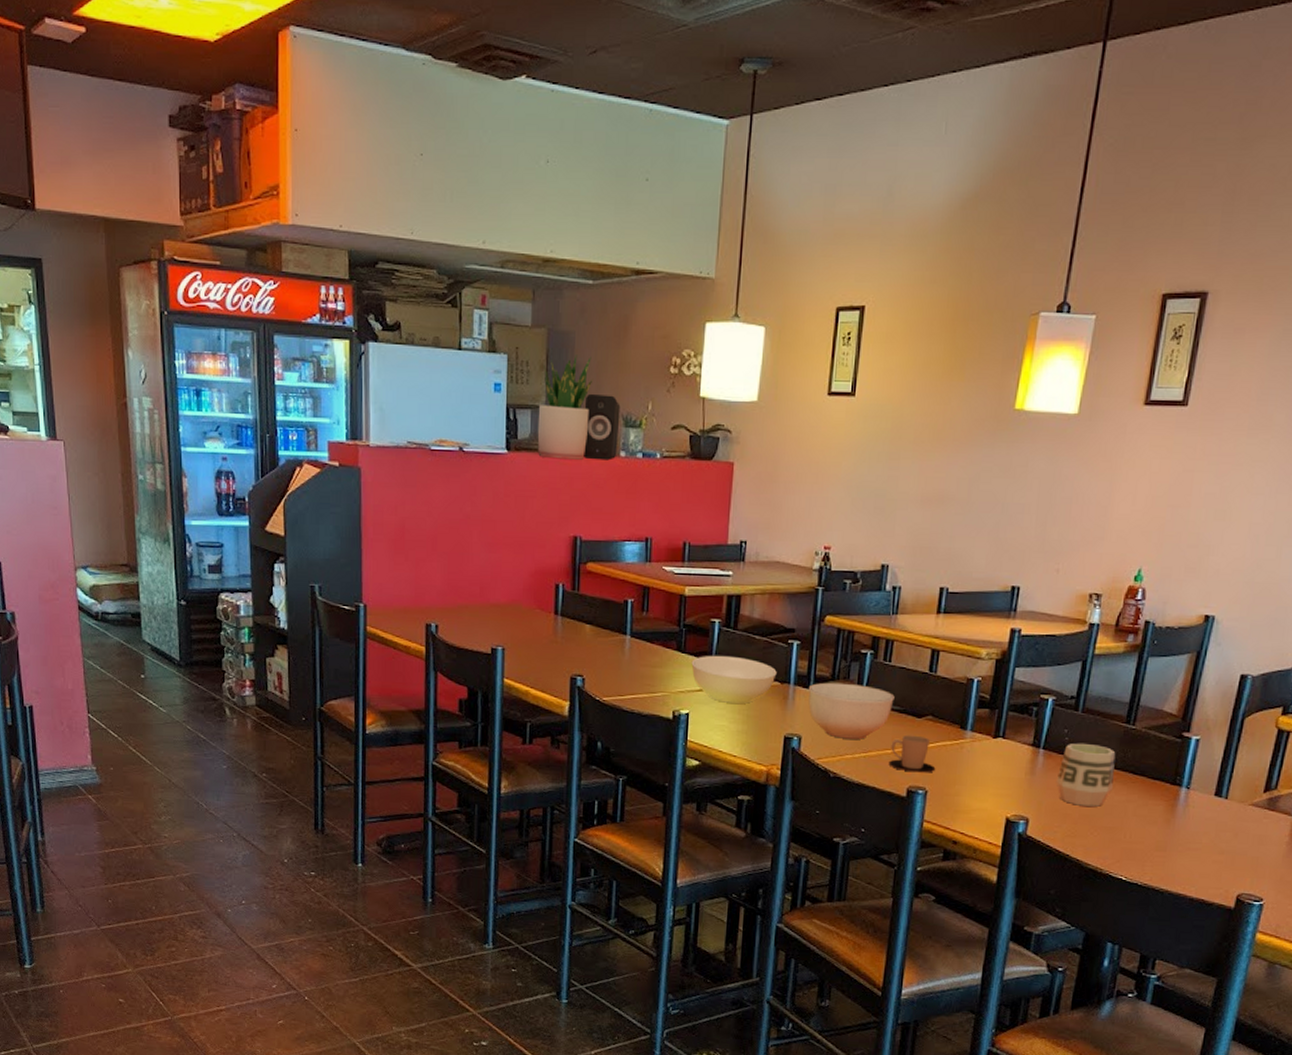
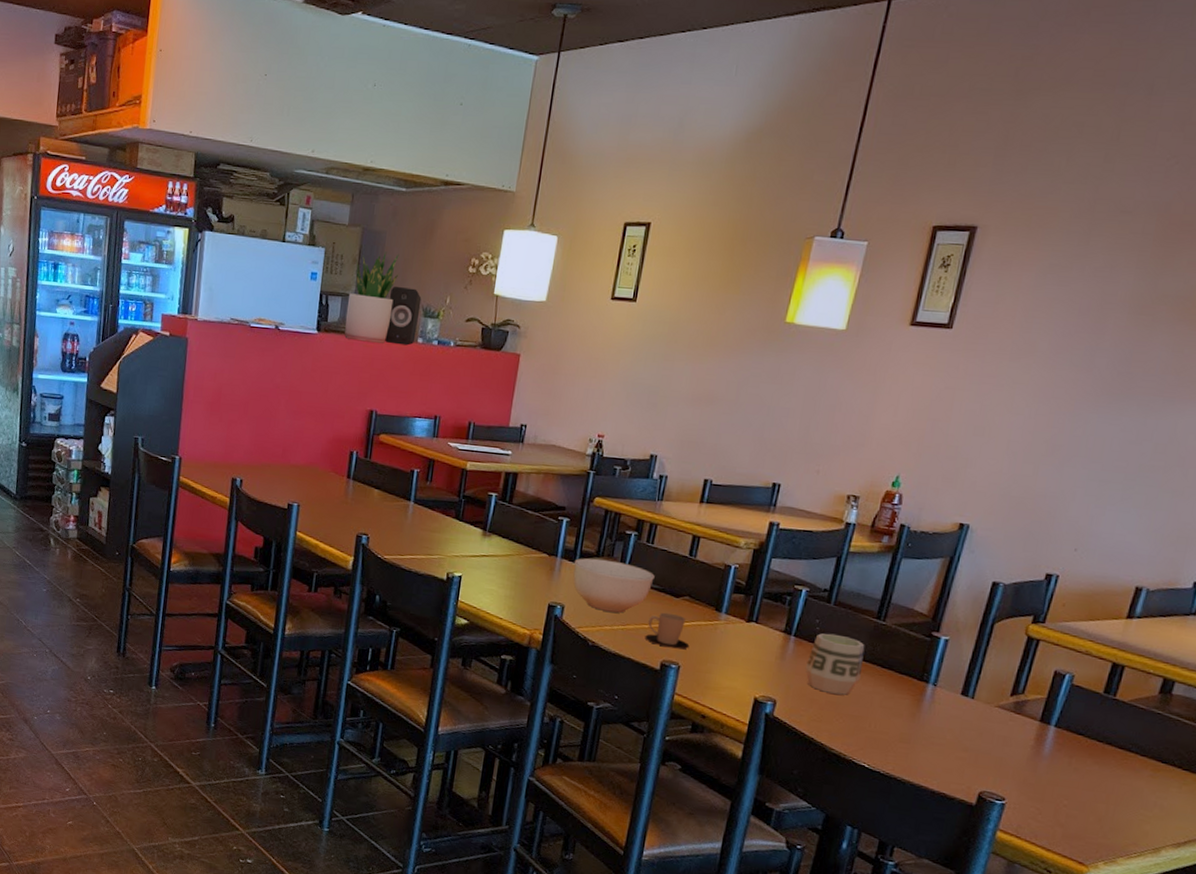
bowl: present [691,655,777,705] -> none [467,525,546,572]

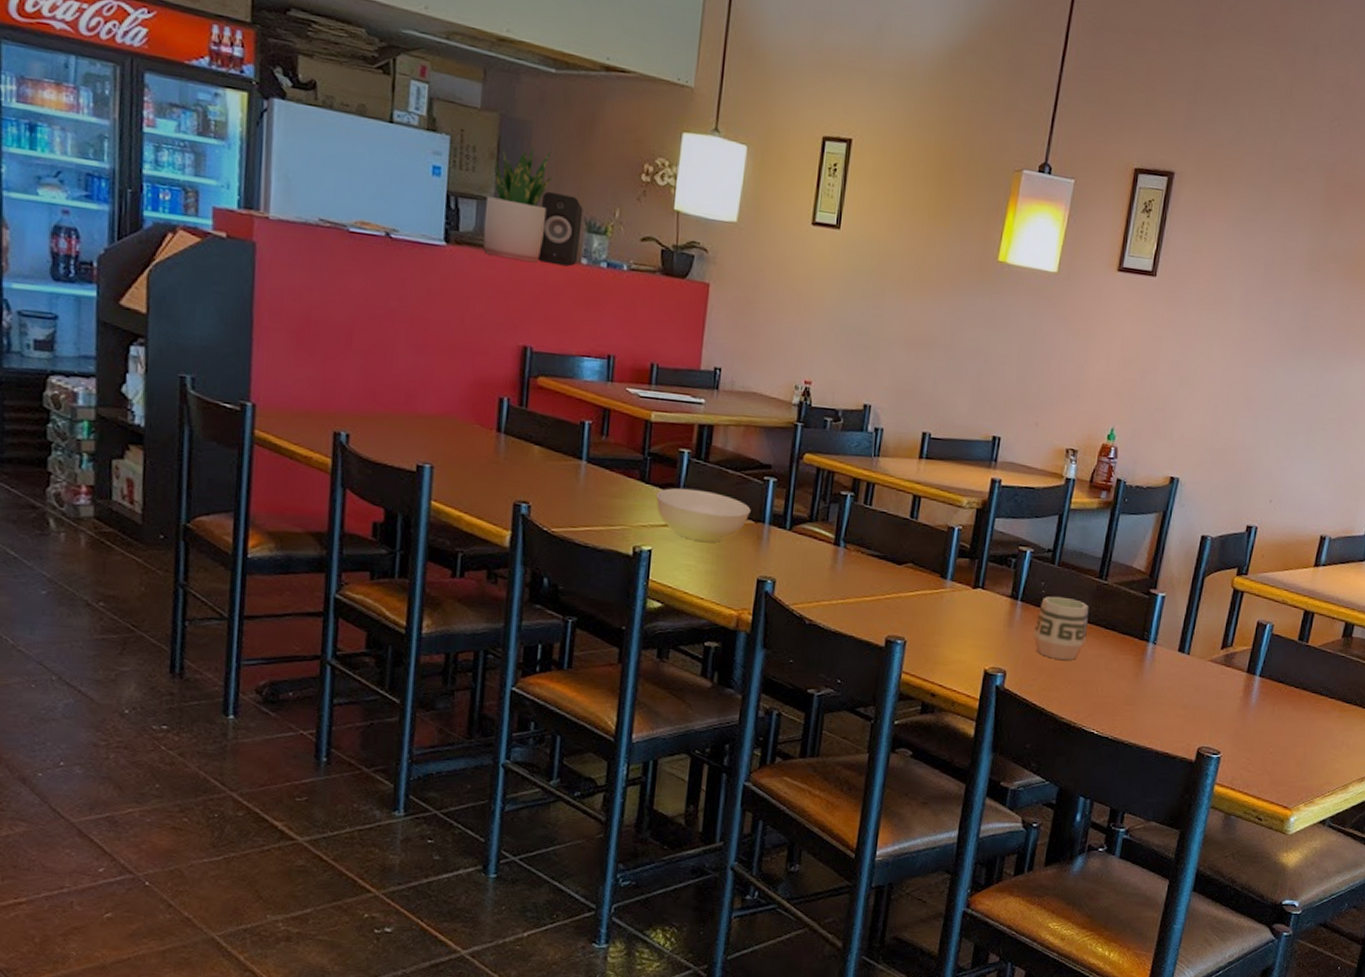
bowl: none [467,525,546,572] -> present [656,487,751,543]
bowl: present [573,557,655,613] -> none [784,523,875,585]
cup: present [645,612,690,649] -> none [867,582,915,622]

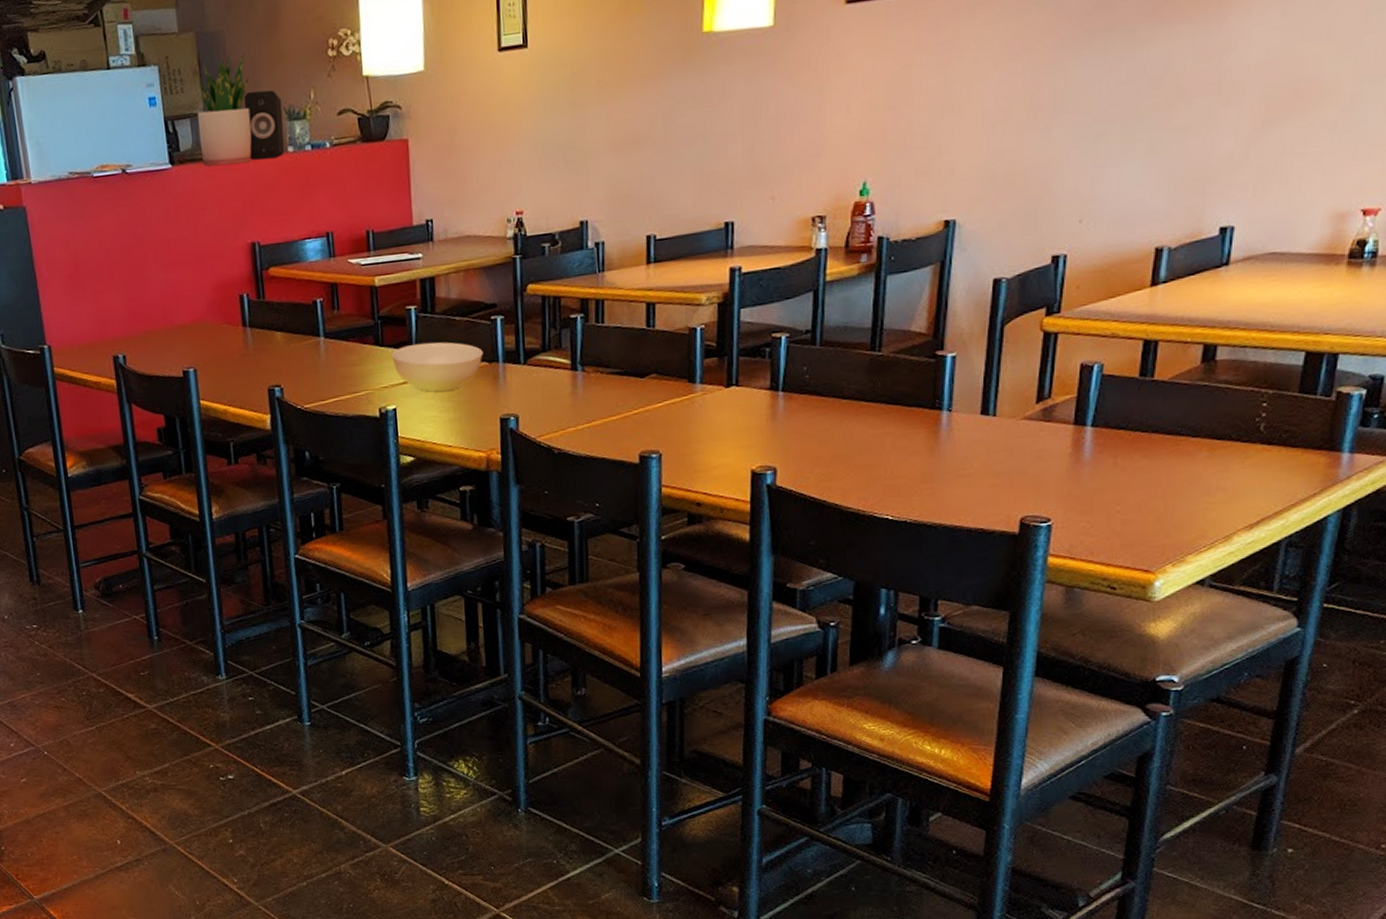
cup: present [1032,596,1089,660] -> none [801,378,865,447]

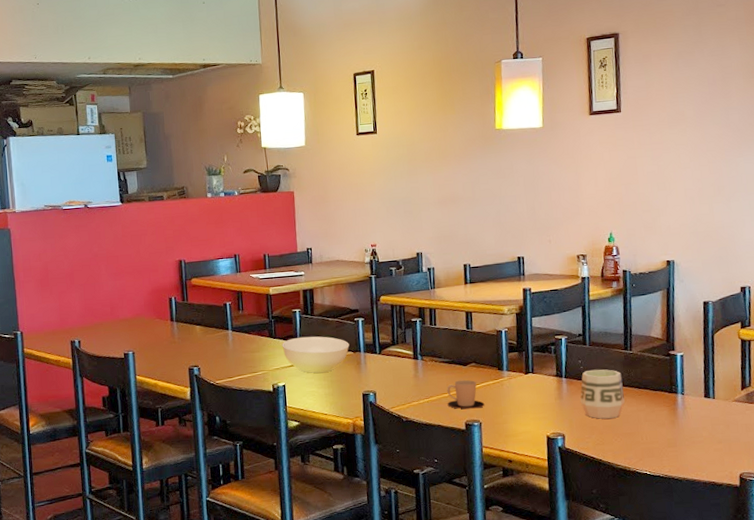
planter: present [196,53,252,167] -> none [142,128,181,205]
speaker: present [244,90,285,161] -> none [176,154,205,203]
cup: none [615,396,668,437] -> present [447,379,485,409]
cup: none [801,378,865,447] -> present [579,369,625,419]

